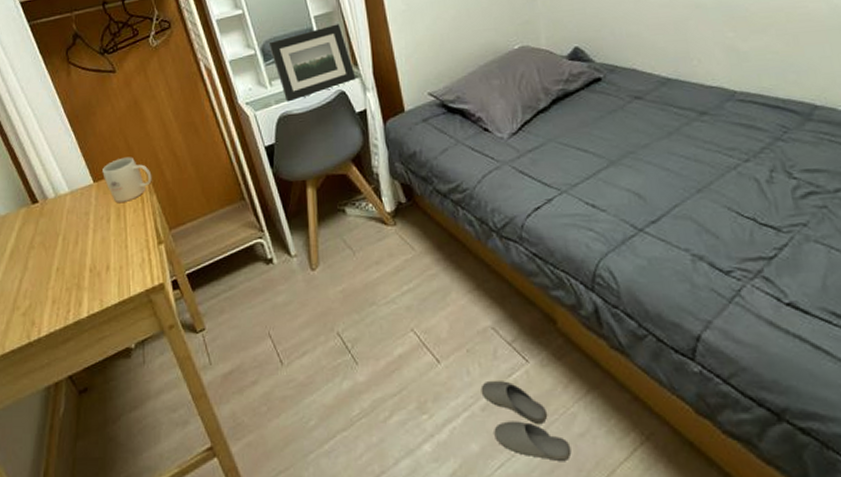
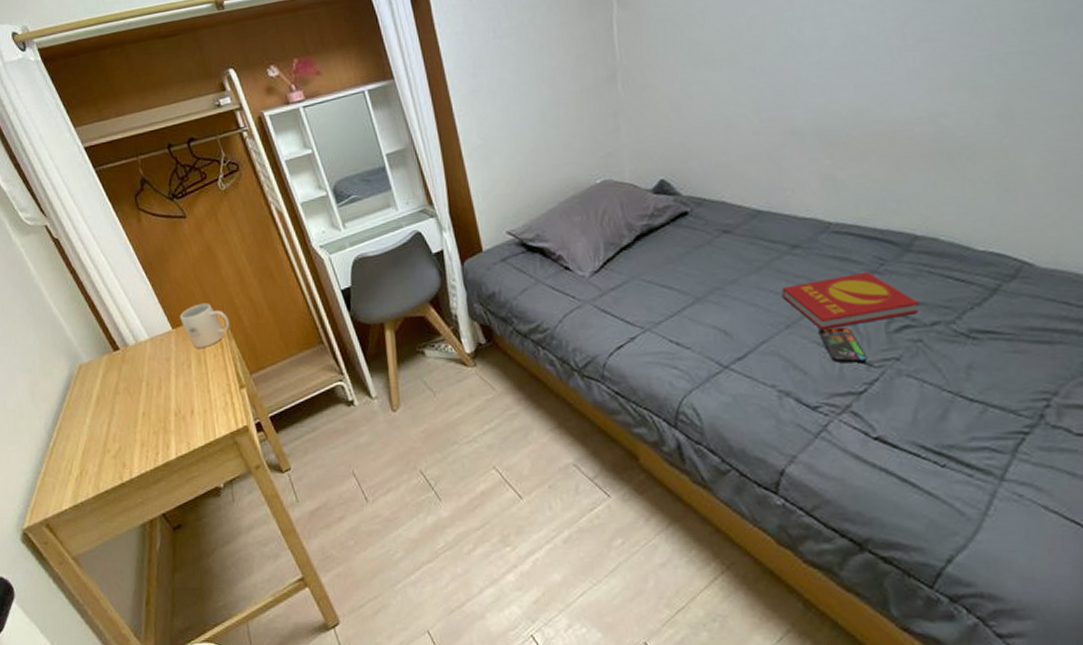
picture frame: present [268,24,356,102] -> none [340,161,431,245]
slippers: present [481,381,571,461] -> none [563,515,652,589]
book: none [691,138,822,195] -> present [781,271,919,330]
smartphone: none [728,191,776,228] -> present [819,326,868,363]

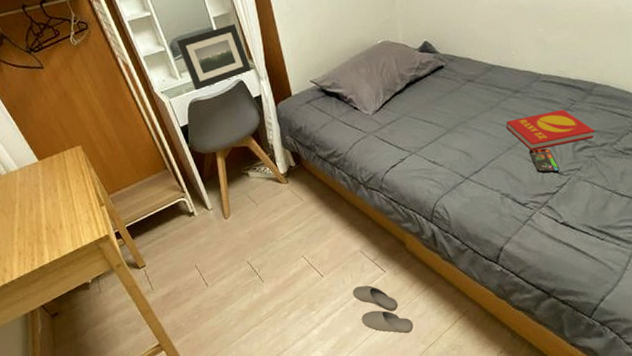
mug: present [180,303,230,348] -> none [44,139,89,176]
picture frame: none [340,161,431,245] -> present [176,24,251,91]
slippers: none [563,515,652,589] -> present [352,285,414,333]

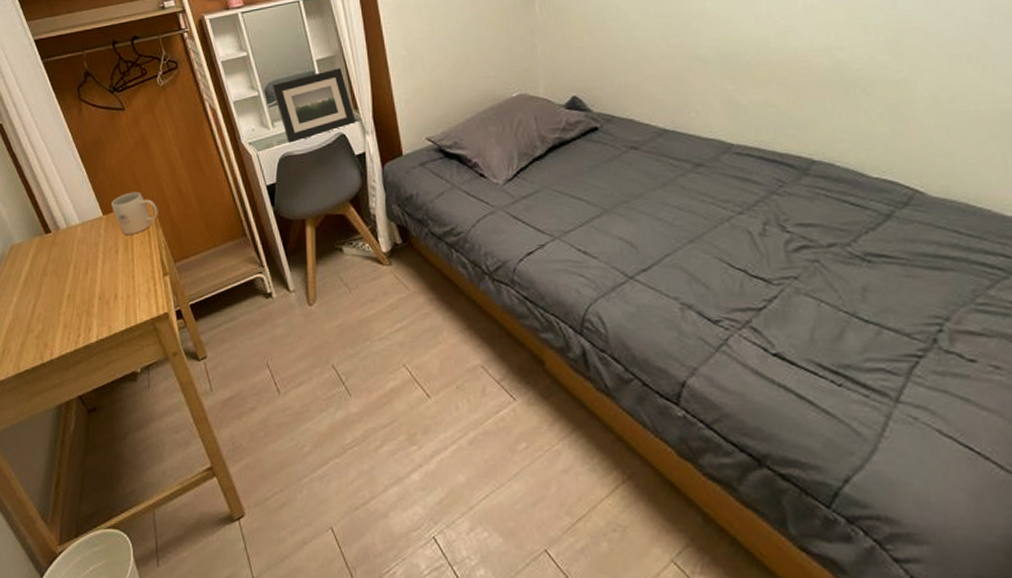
mug: none [44,139,89,176] -> present [111,191,158,235]
slippers: present [352,285,414,333] -> none [469,417,554,495]
book: present [506,109,594,151] -> none [685,192,816,246]
smartphone: present [529,148,560,173] -> none [720,243,767,280]

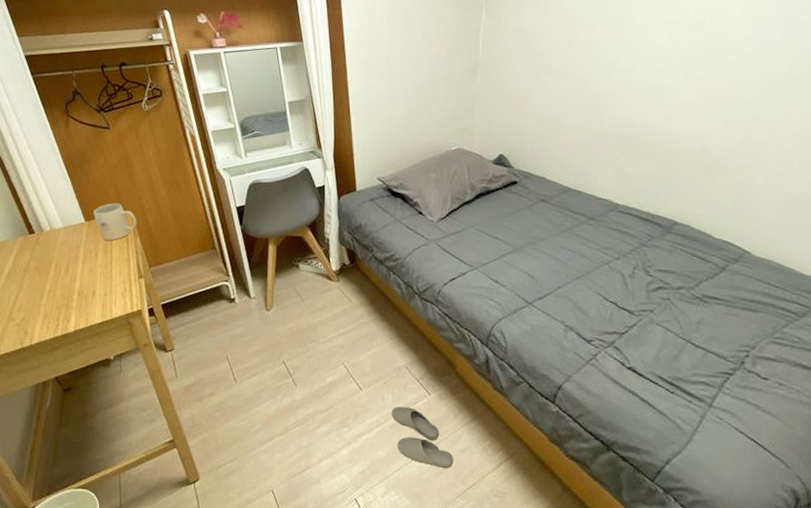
picture frame: present [271,68,356,143] -> none [247,111,319,172]
slippers: none [469,417,554,495] -> present [391,407,454,468]

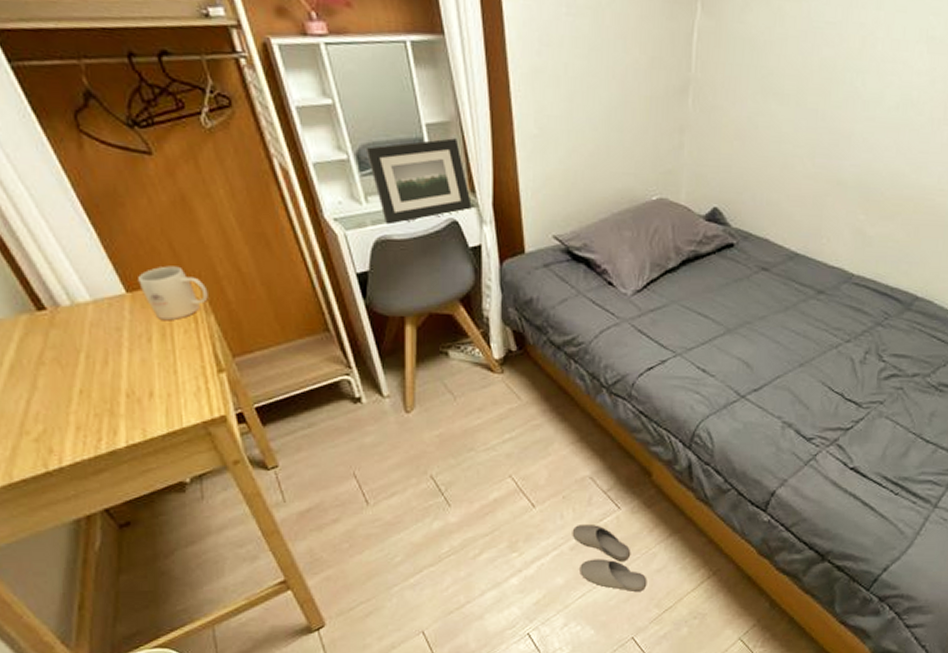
picture frame: none [247,111,319,172] -> present [365,138,472,225]

